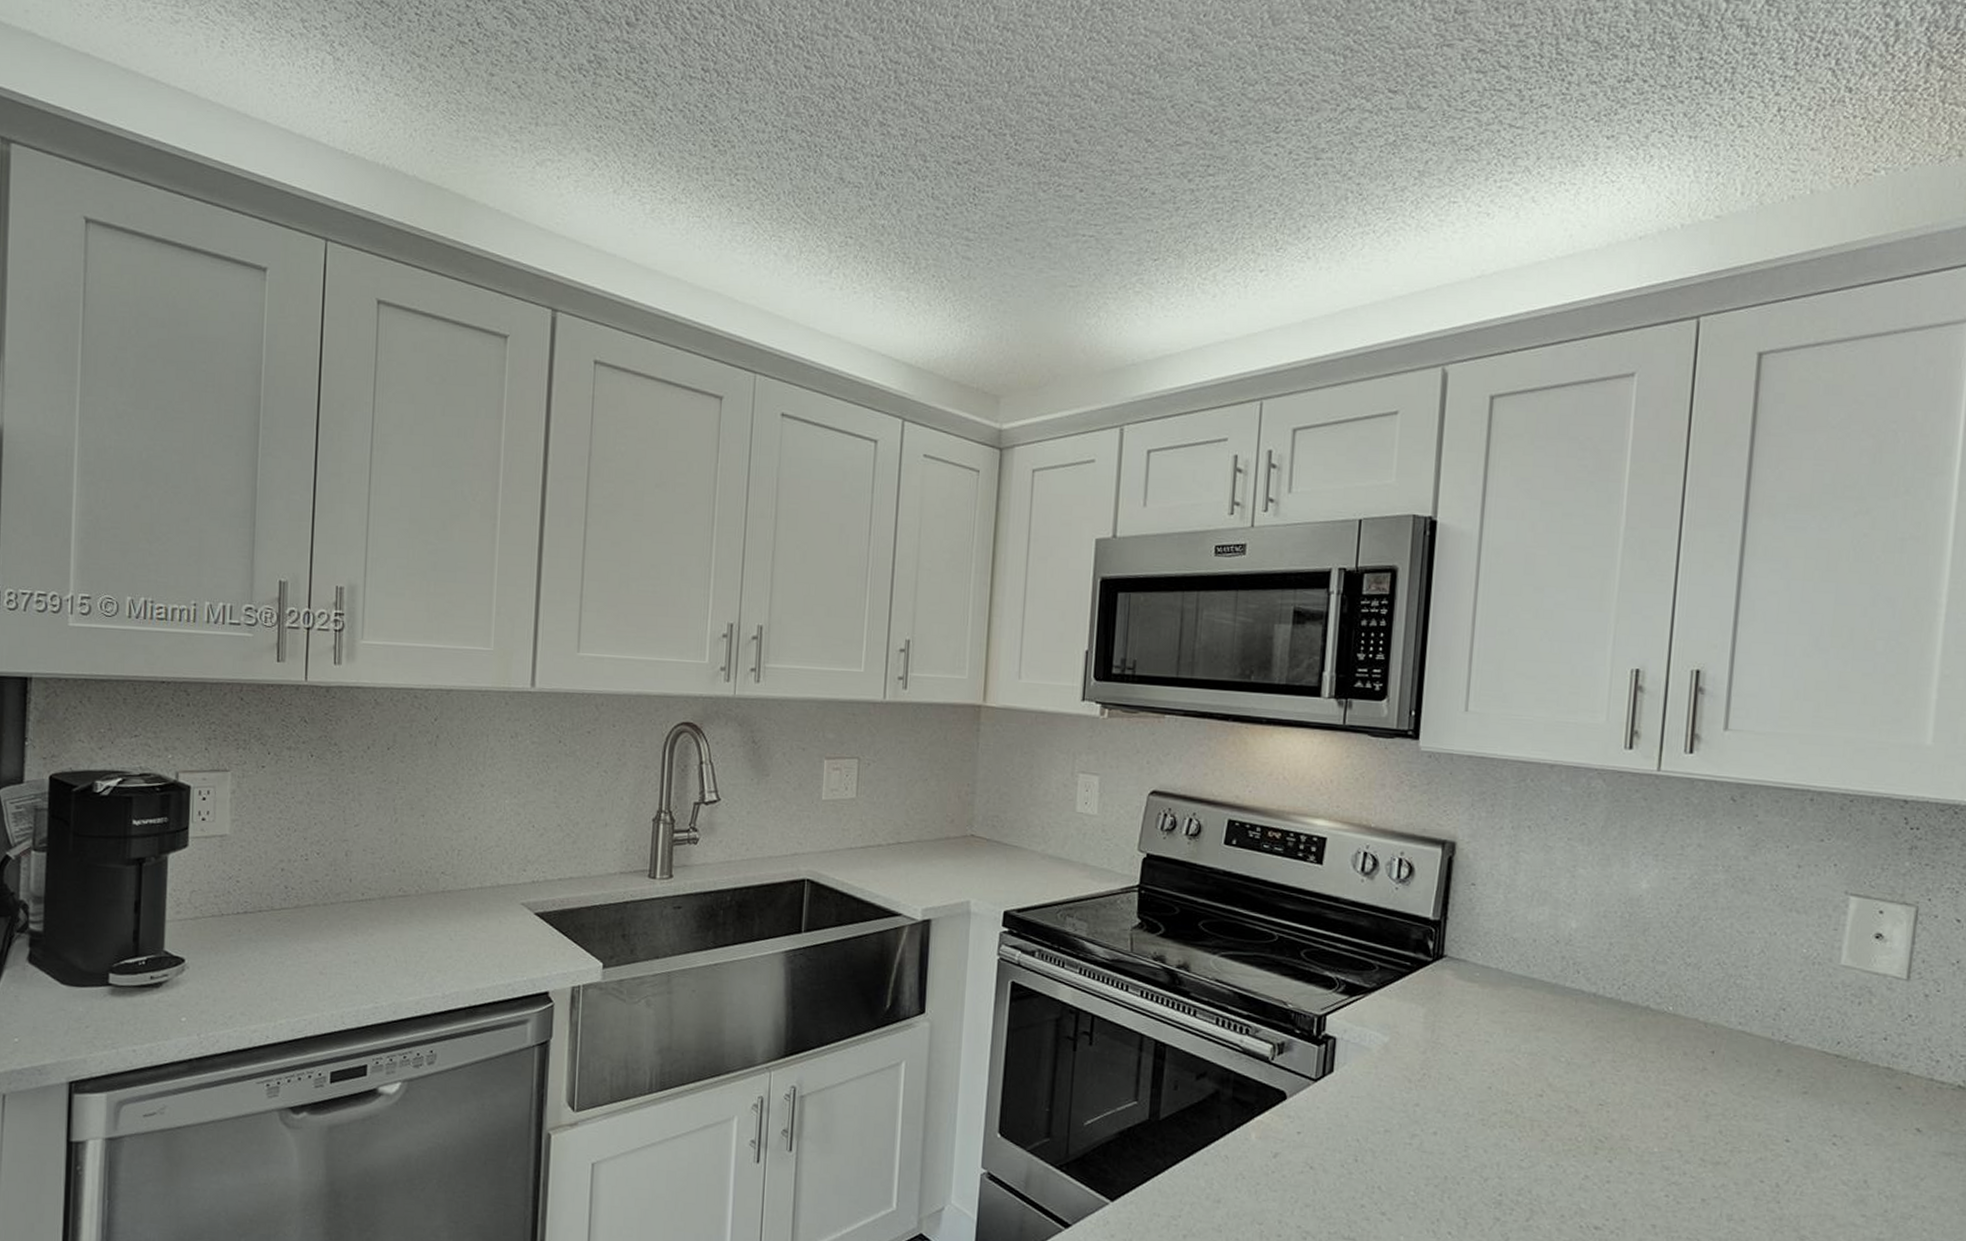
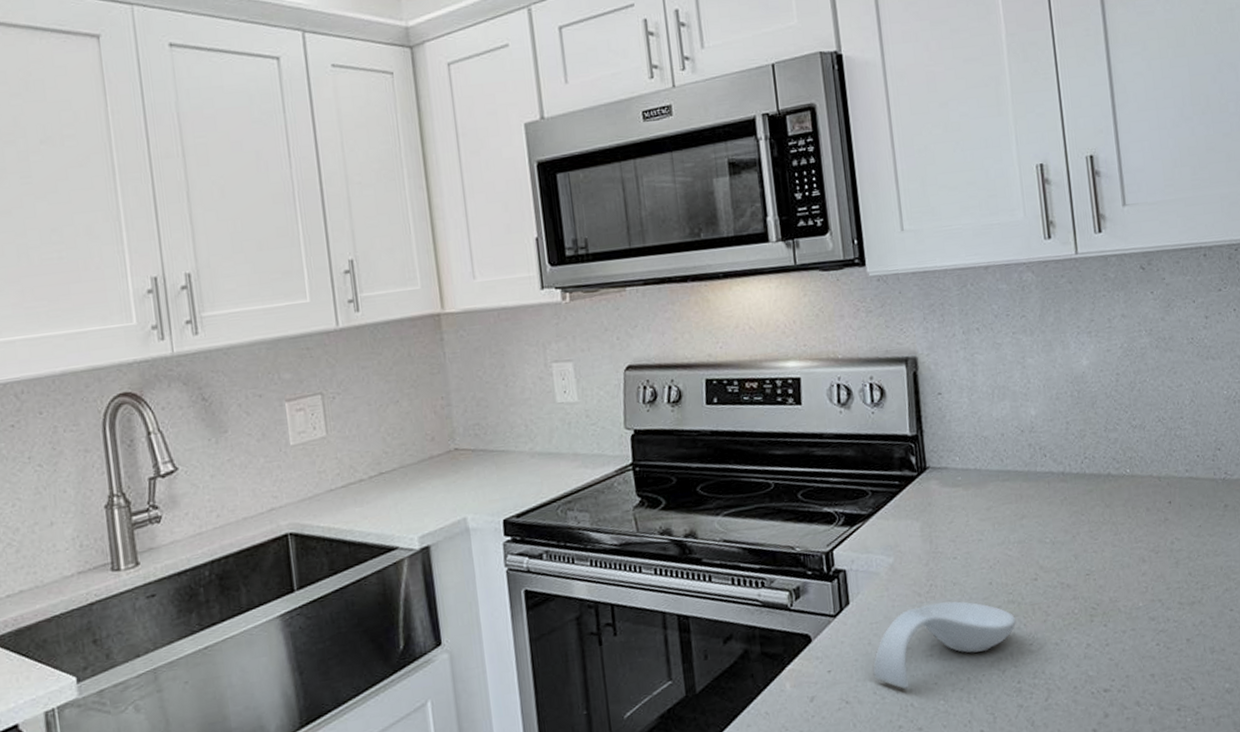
spoon rest: none [1344,1092,1511,1171] -> present [873,601,1017,689]

